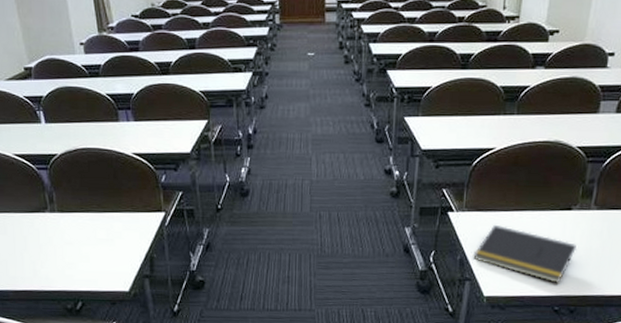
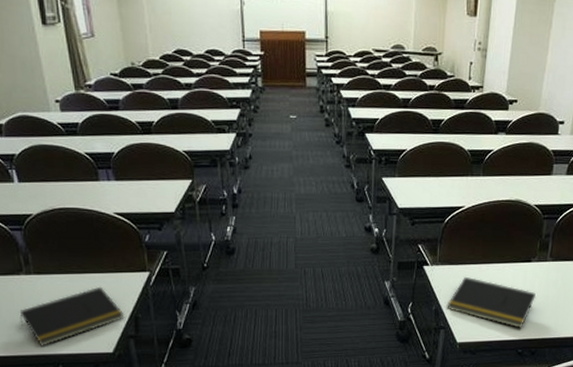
notepad: none [44,225,141,283] -> present [19,286,125,346]

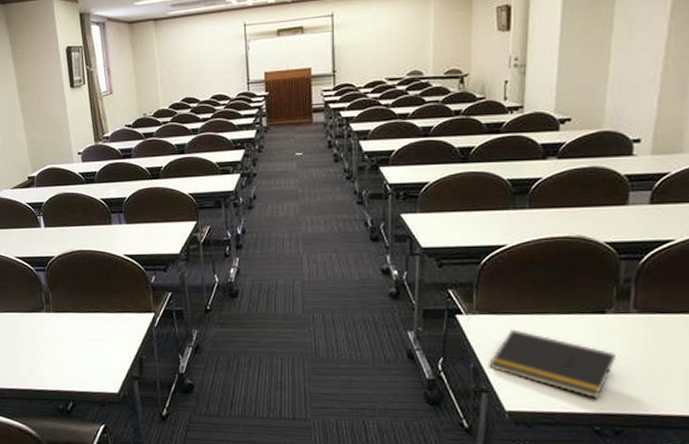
notepad: present [19,286,125,346] -> none [39,326,130,382]

